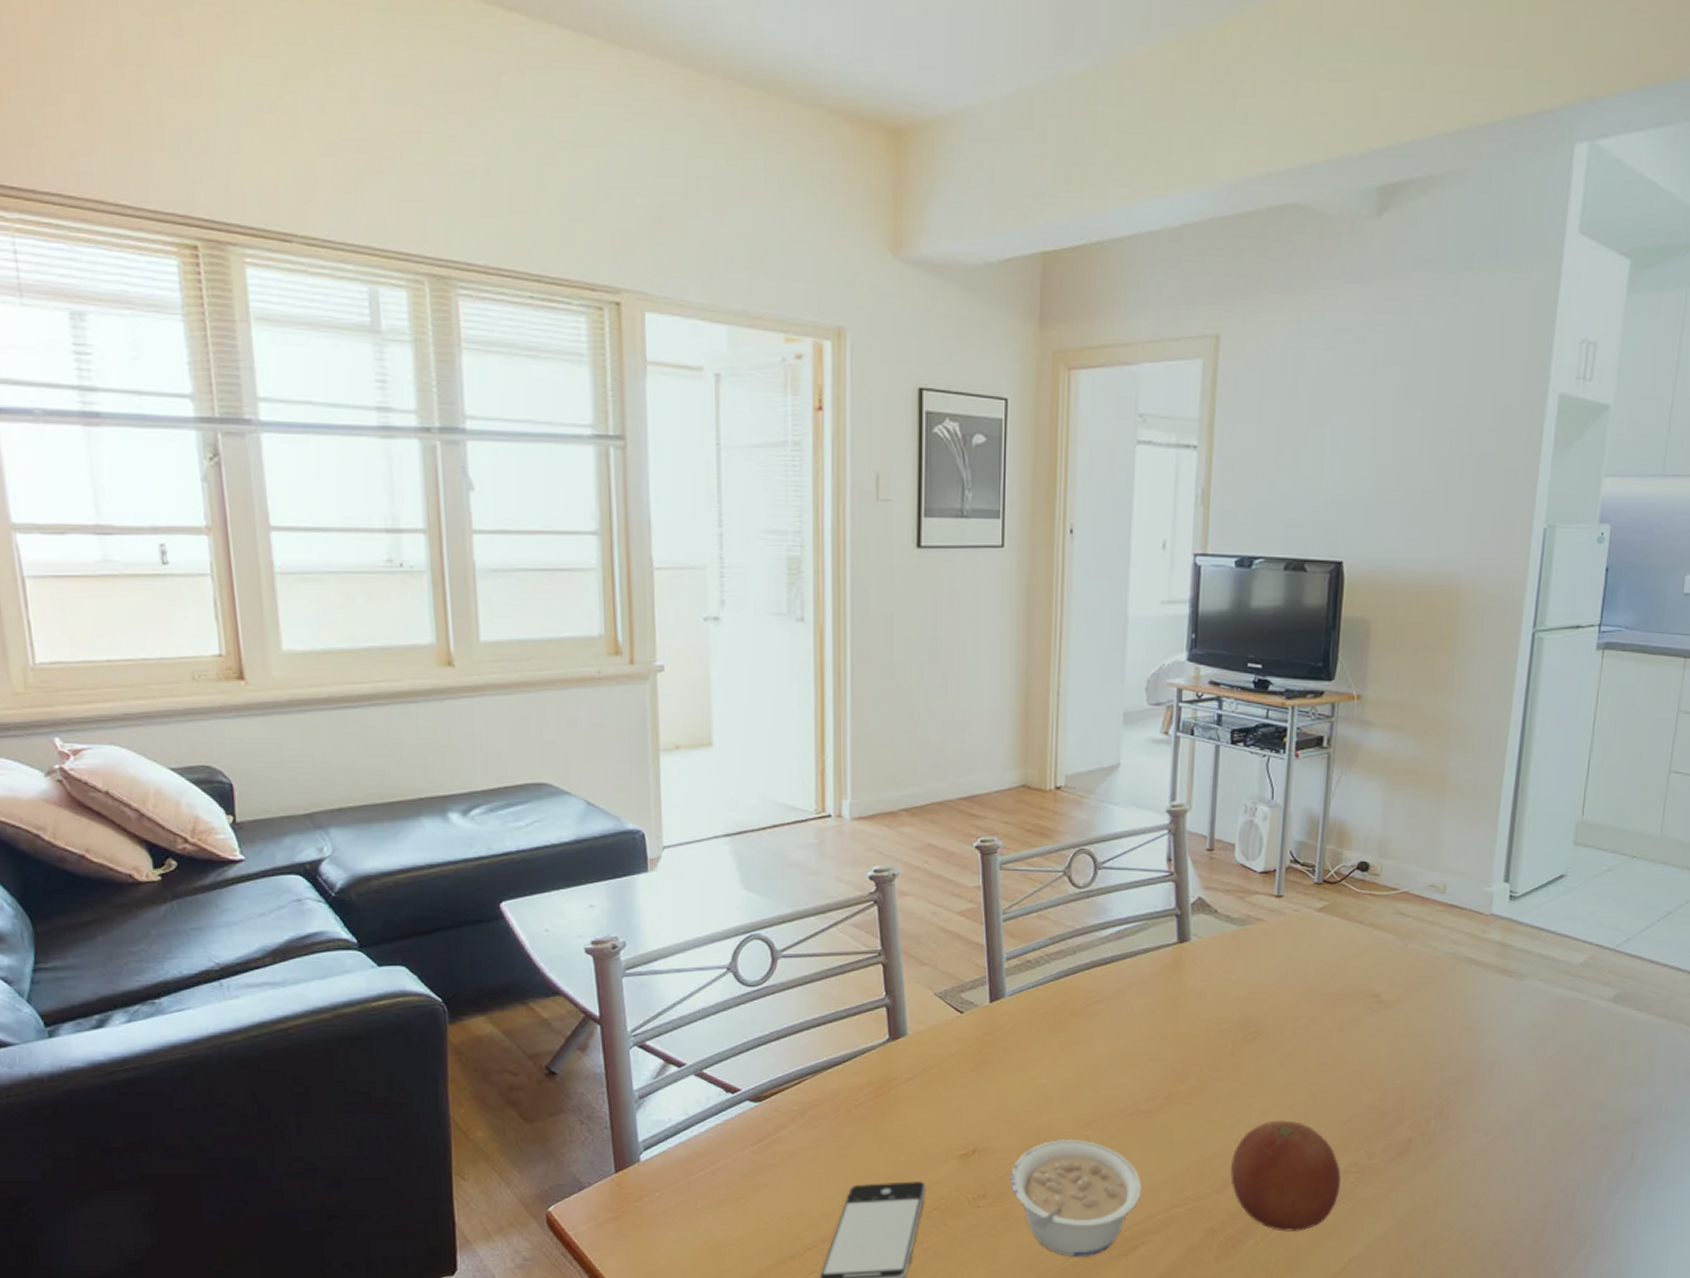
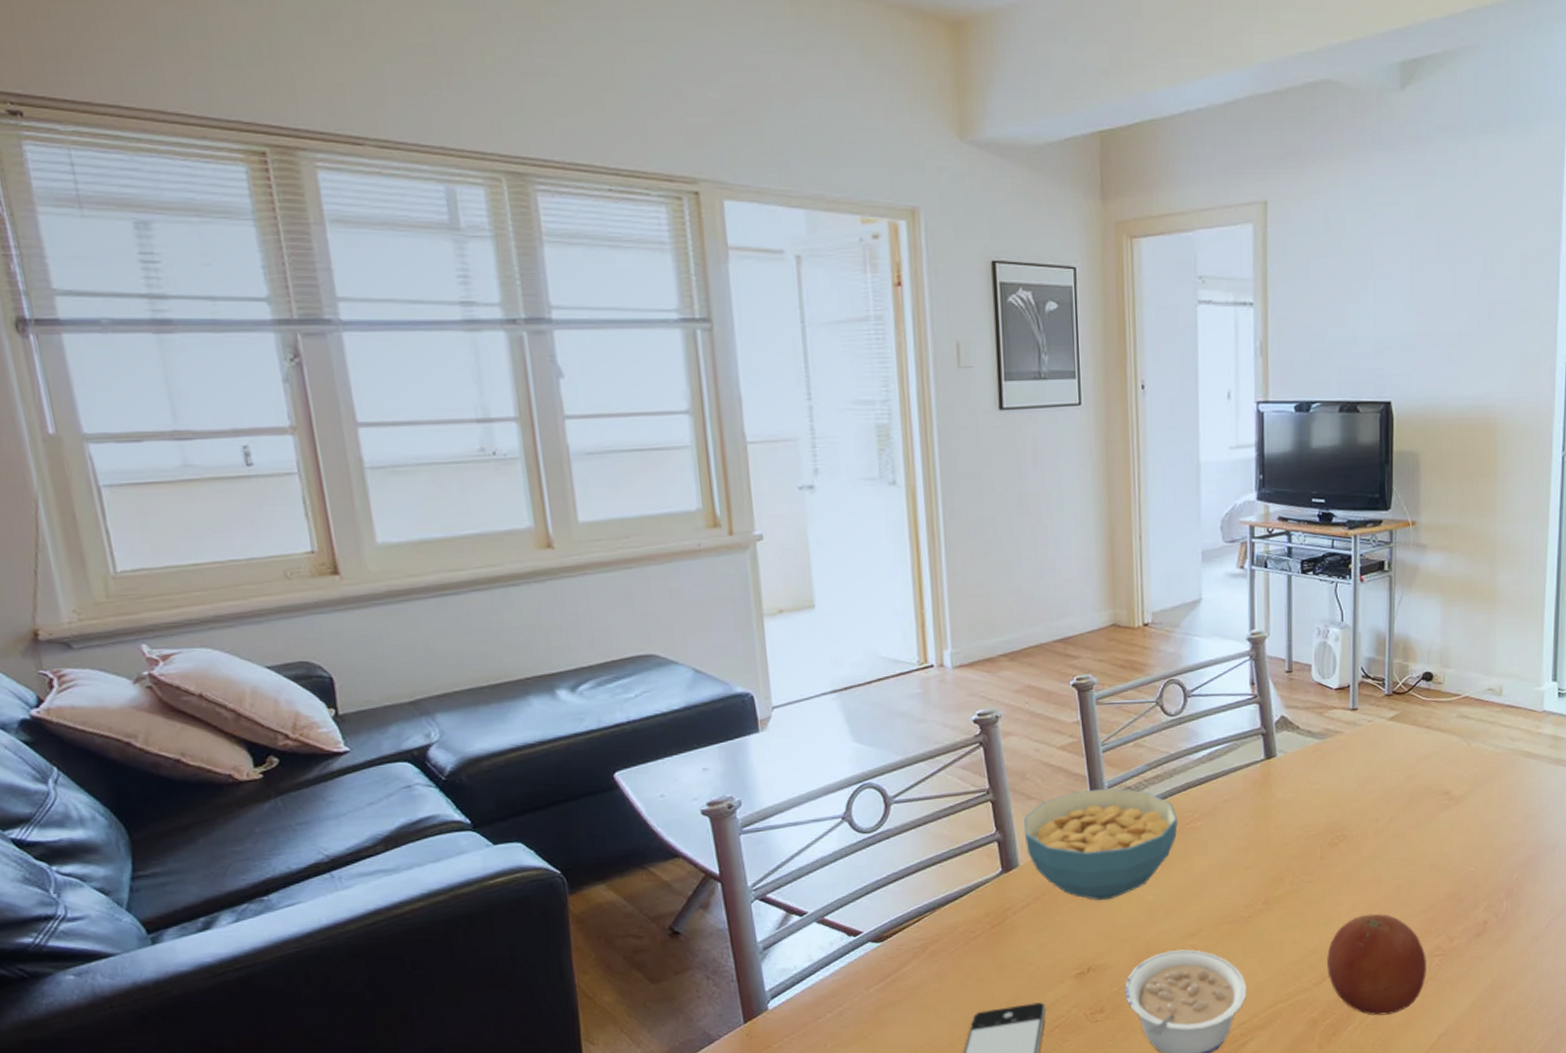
cereal bowl: none [914,959,1080,1080] -> present [1024,787,1179,901]

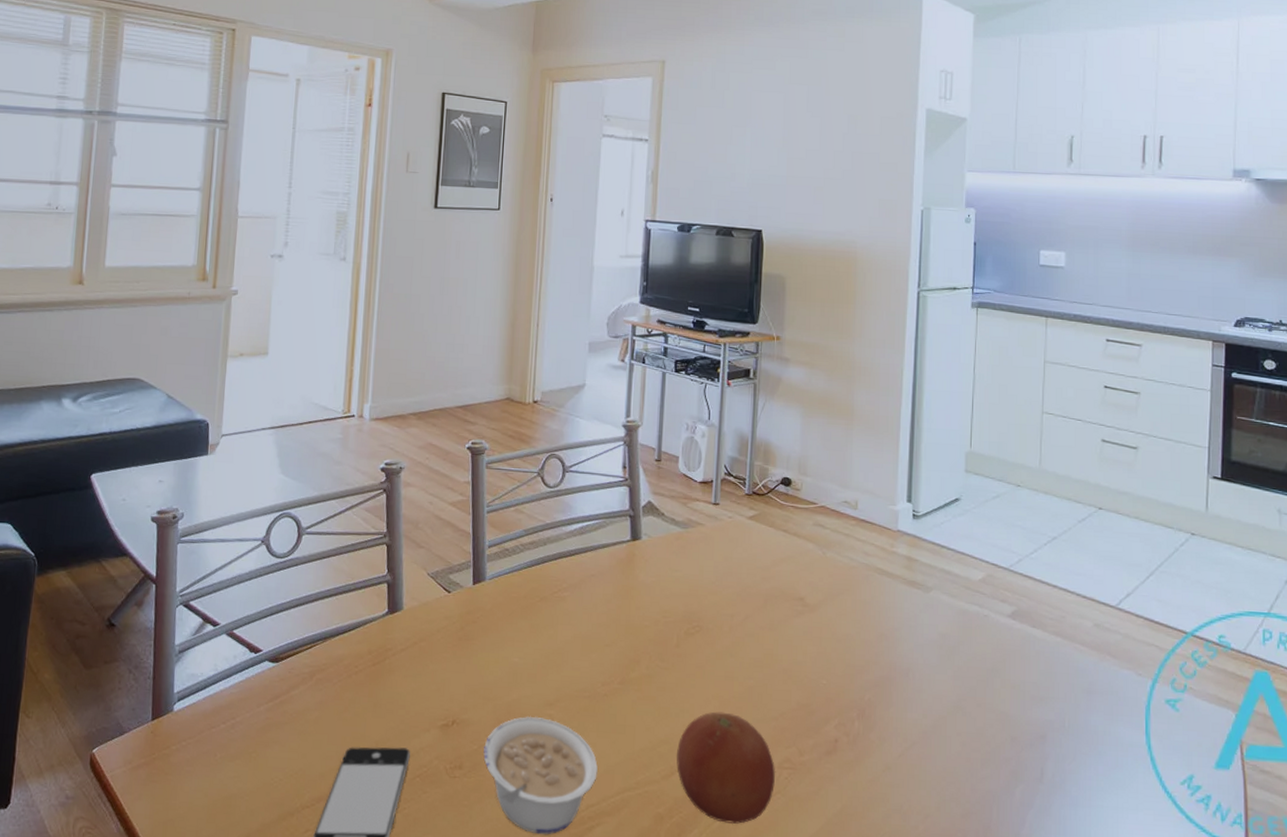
cereal bowl: present [1024,787,1179,901] -> none [411,546,548,656]

